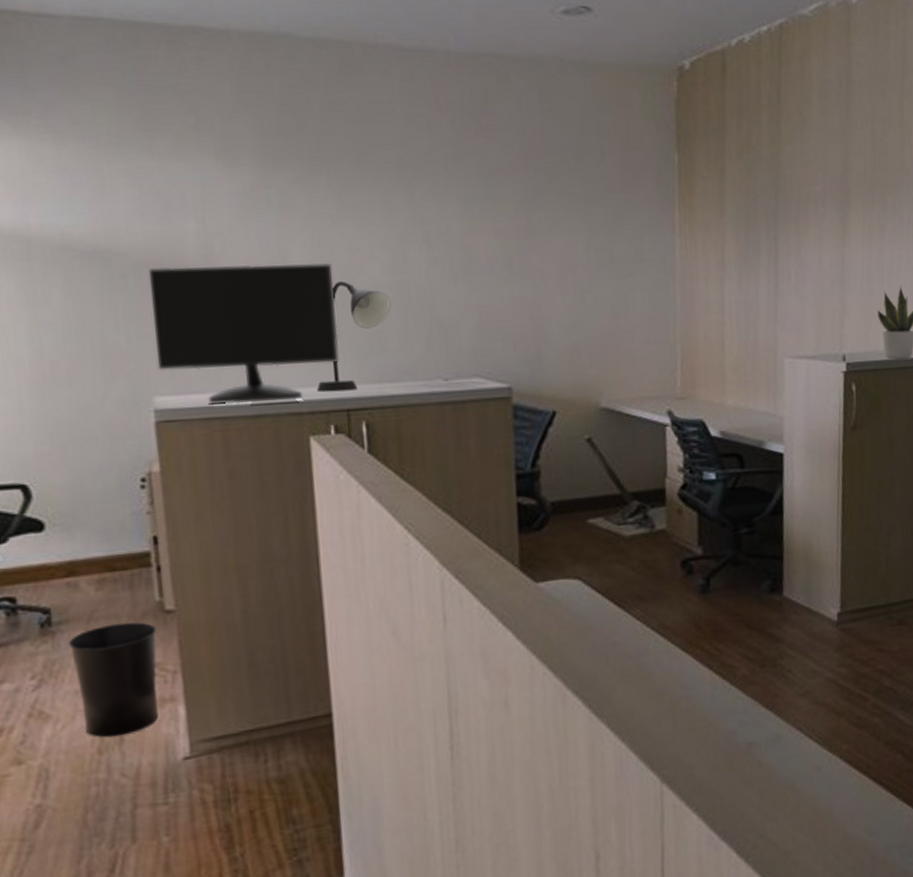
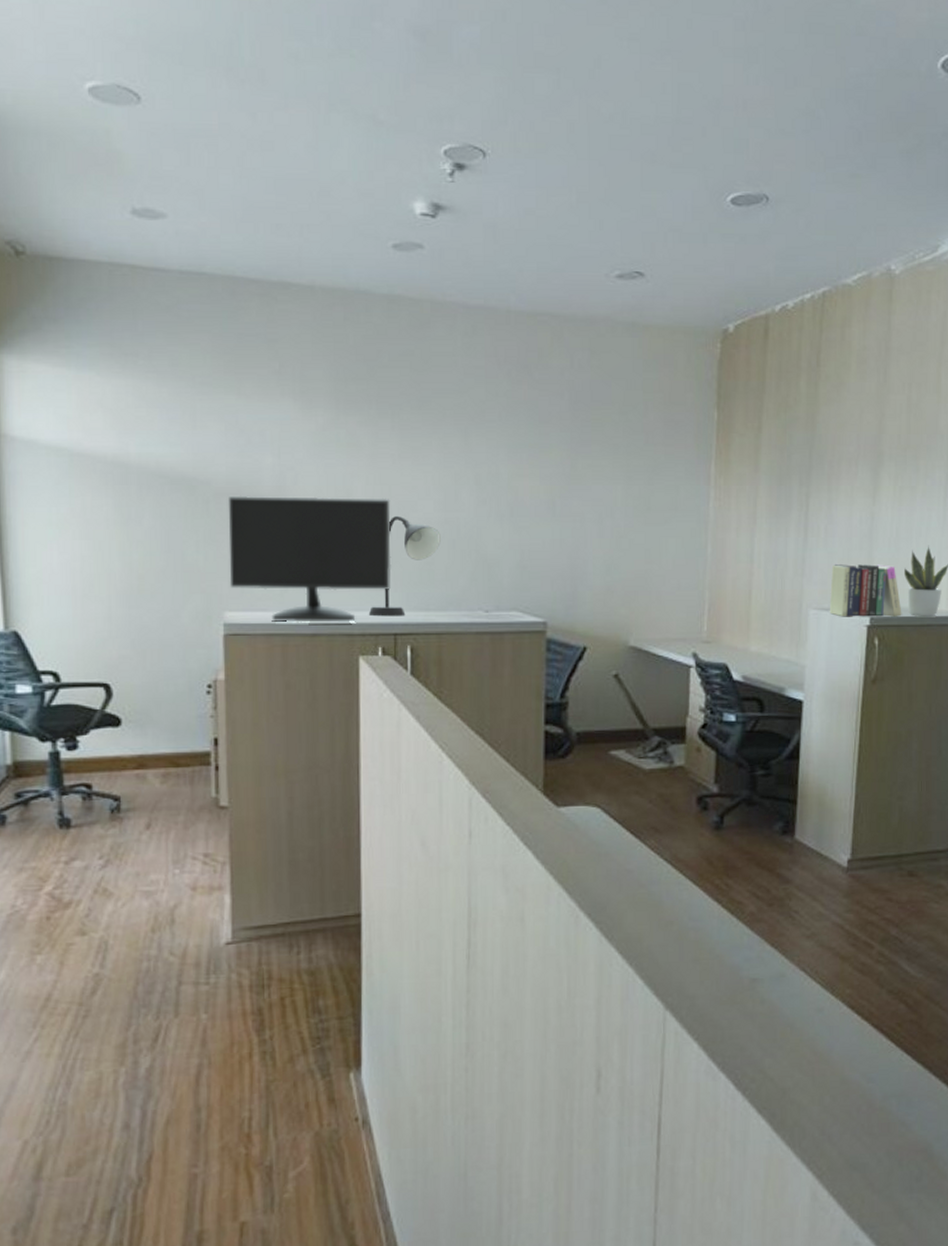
waste bin: present [68,622,158,737] -> none [134,814,211,918]
books: none [804,307,878,364] -> present [829,564,902,618]

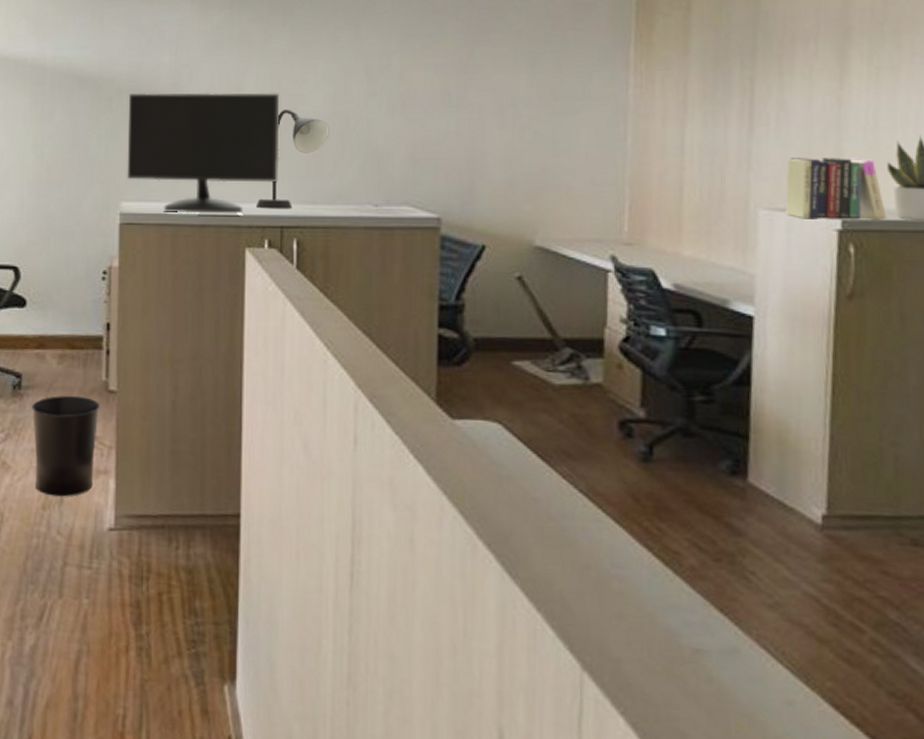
waste bin: none [134,814,211,918] -> present [32,395,101,497]

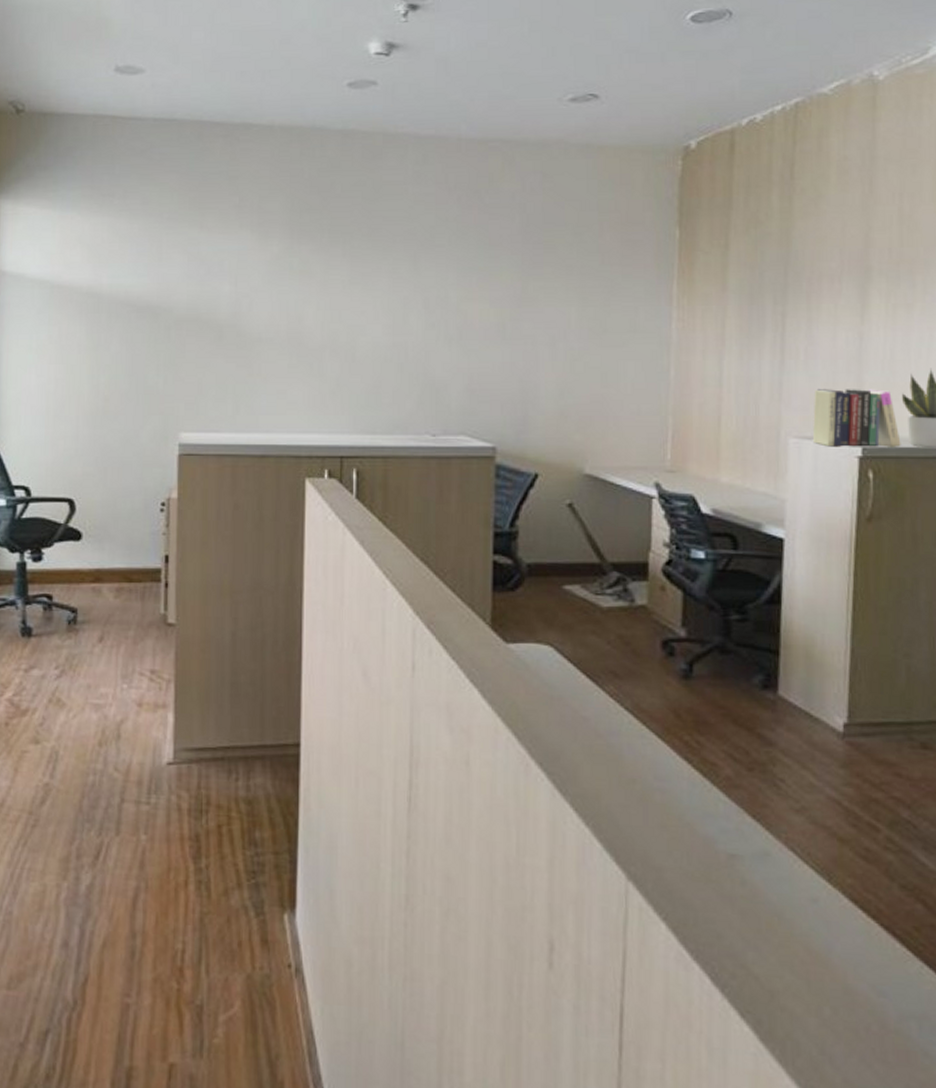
waste bin: present [32,395,101,497] -> none [88,629,159,733]
computer monitor: present [127,92,280,214] -> none [186,321,340,444]
desk lamp: present [255,108,329,209] -> none [315,339,388,439]

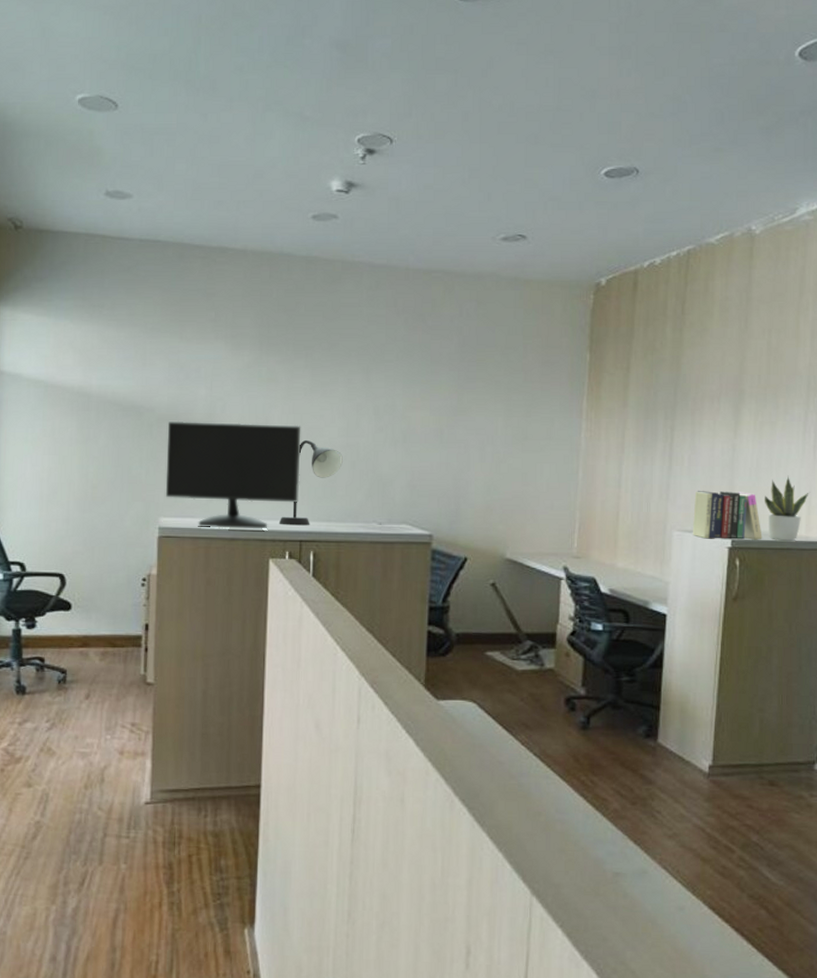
computer monitor: none [186,321,340,444] -> present [165,420,301,529]
desk lamp: none [315,339,388,439] -> present [278,439,343,526]

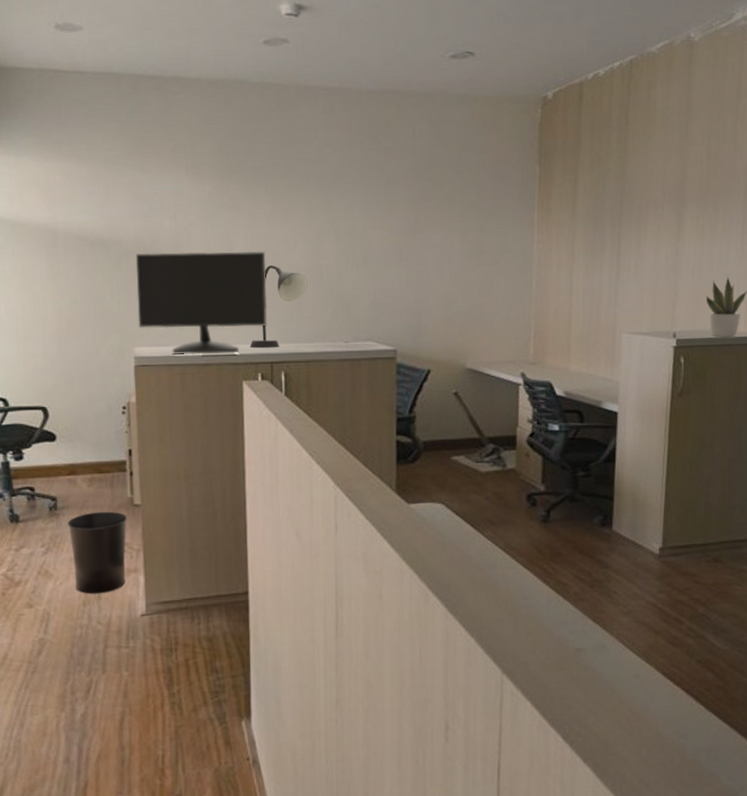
waste bin: none [76,688,139,777] -> present [68,511,128,594]
books: present [692,491,763,541] -> none [640,293,705,340]

